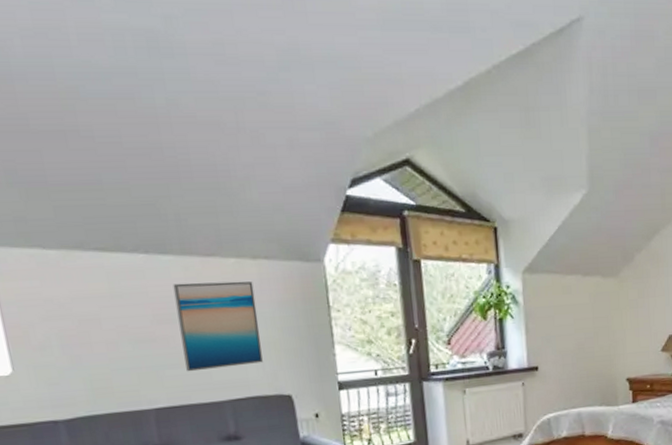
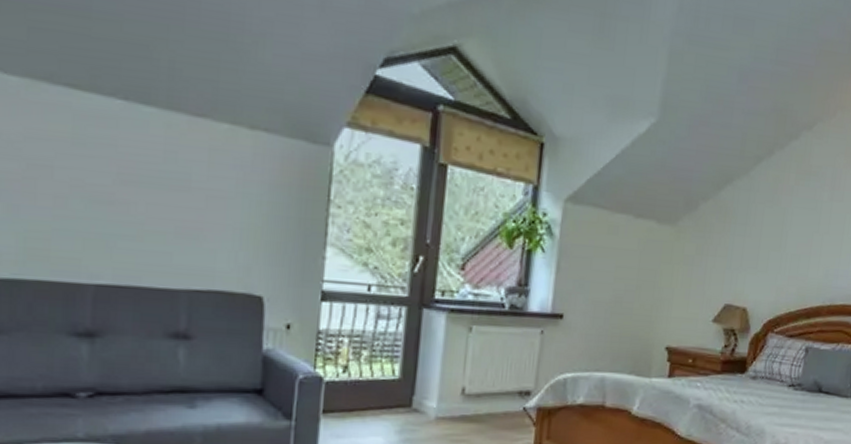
wall art: present [172,281,263,372] -> none [142,141,244,252]

